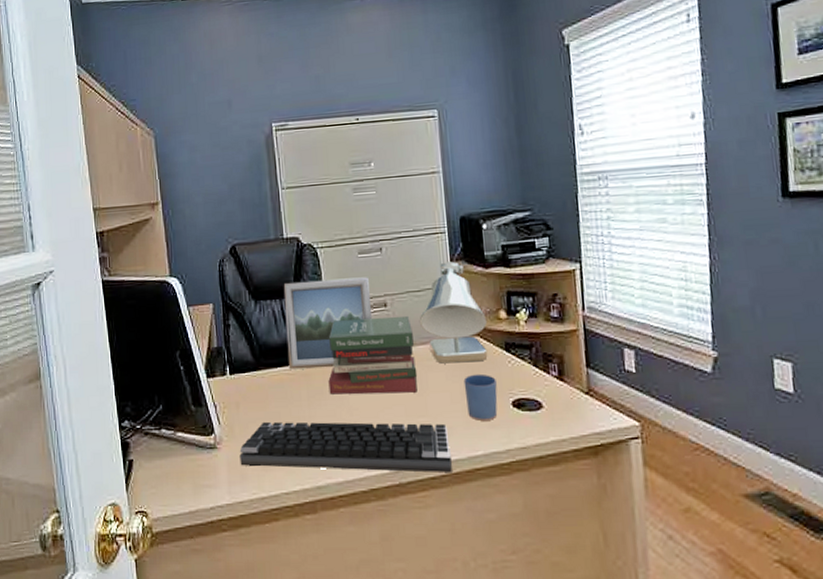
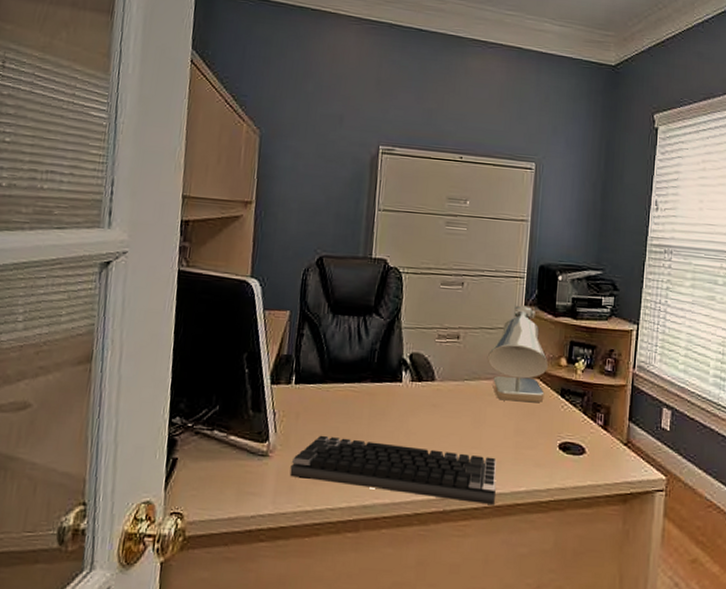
picture frame: present [283,277,373,370] -> none [355,301,447,390]
books: present [328,315,418,395] -> none [391,345,480,425]
mug: present [463,373,498,421] -> none [517,414,548,459]

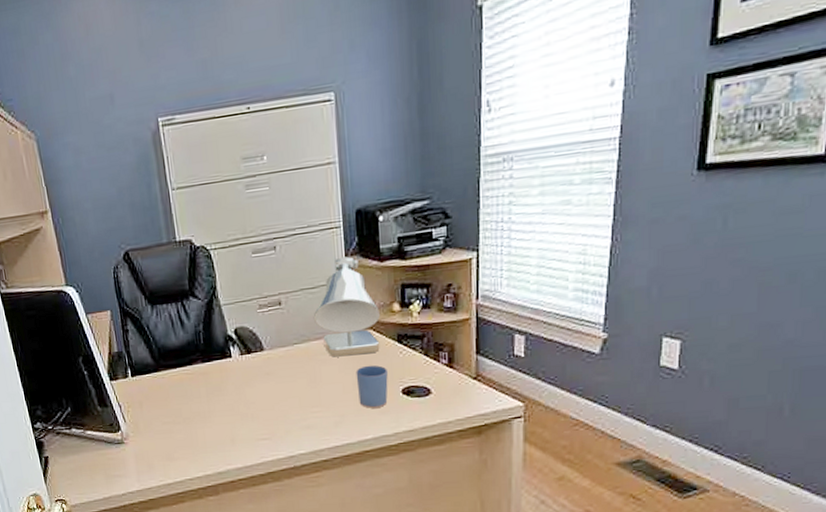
computer keyboard: present [289,435,497,506] -> none [145,412,343,458]
mug: none [517,414,548,459] -> present [356,365,388,408]

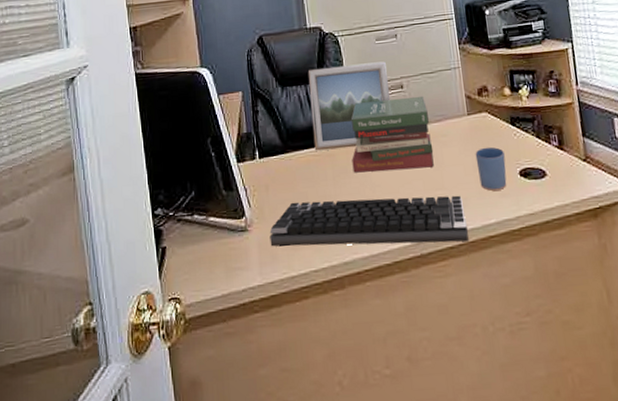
computer keyboard: none [145,412,343,458] -> present [269,195,469,247]
picture frame: none [178,276,268,370] -> present [307,61,391,151]
books: none [225,312,312,391] -> present [351,96,434,173]
desk lamp: present [313,256,381,357] -> none [433,45,496,139]

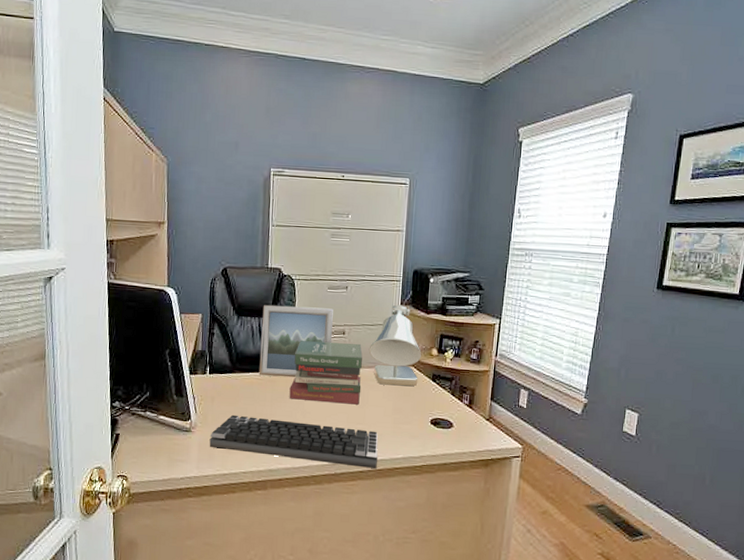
desk lamp: none [433,45,496,139] -> present [368,305,422,387]
mug: present [475,147,507,191] -> none [395,395,421,432]

